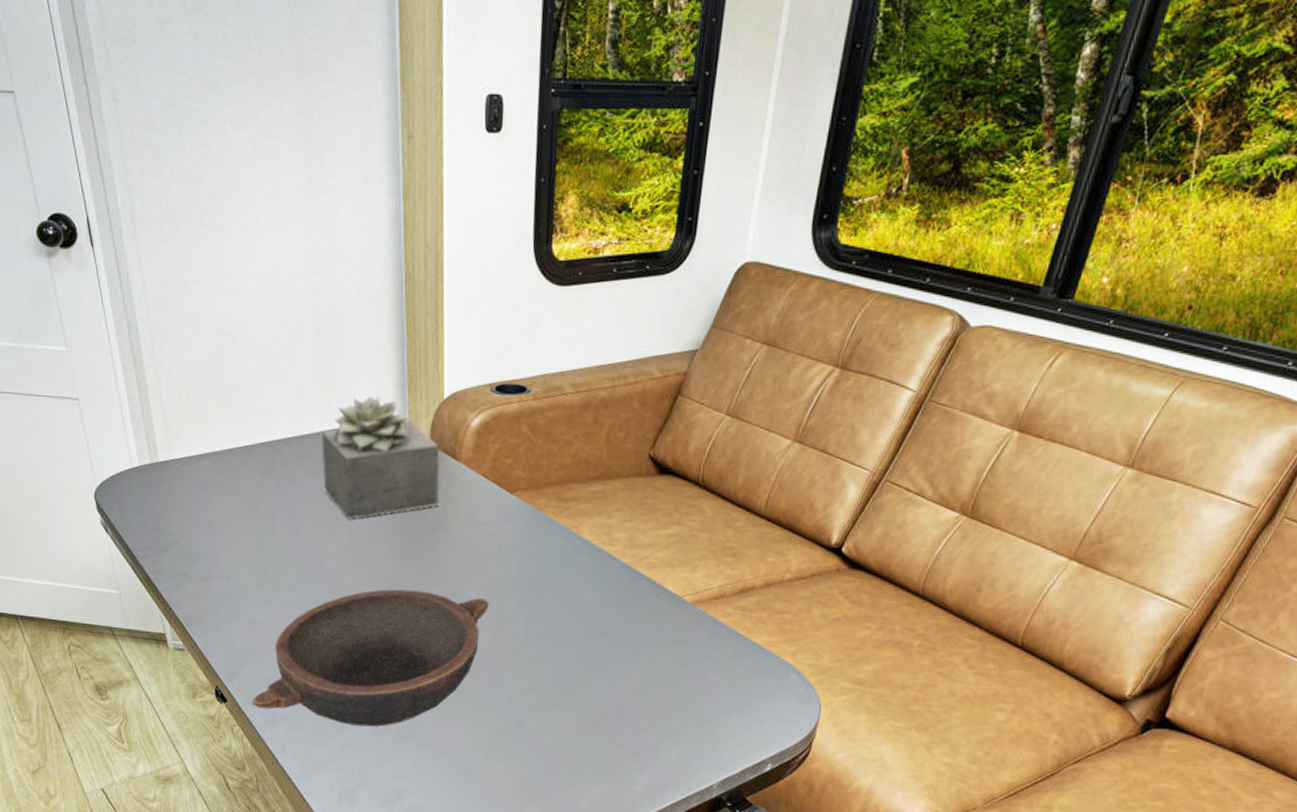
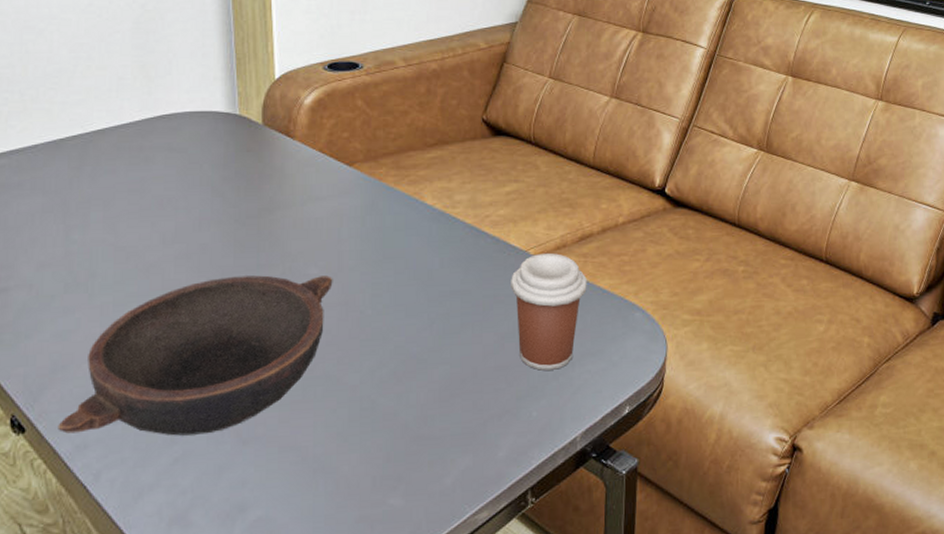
succulent plant: present [322,396,440,519] -> none [142,81,275,207]
coffee cup: none [662,601,743,718] -> present [511,252,587,371]

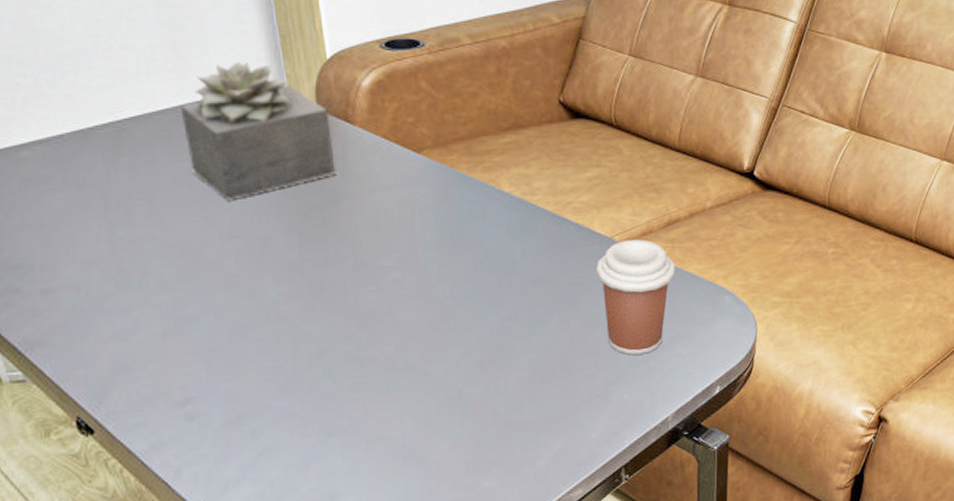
bowl: present [58,275,333,436] -> none [129,267,409,433]
succulent plant: none [142,81,275,207] -> present [181,61,338,200]

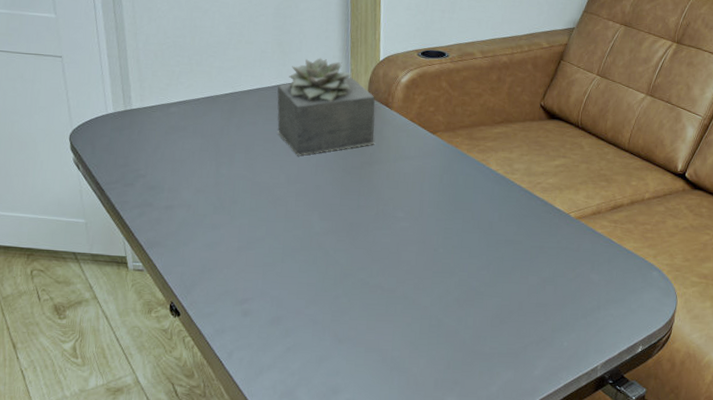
coffee cup: present [596,239,675,355] -> none [554,216,616,311]

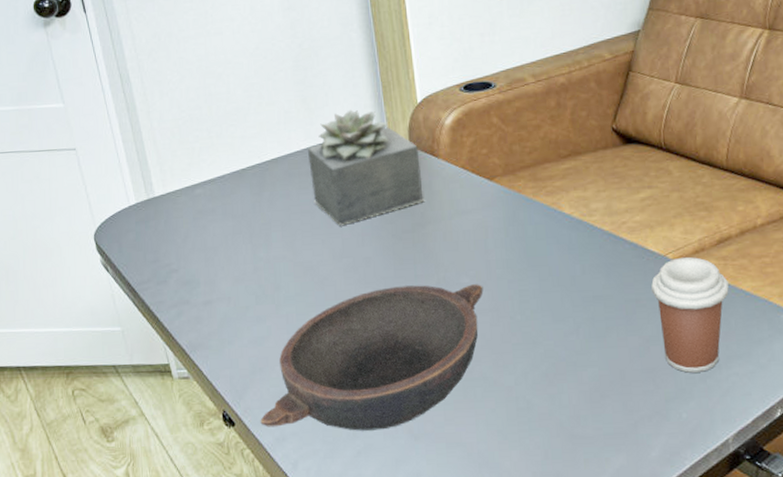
bowl: none [203,213,415,332] -> present [260,284,484,431]
coffee cup: none [554,216,616,311] -> present [651,256,729,373]

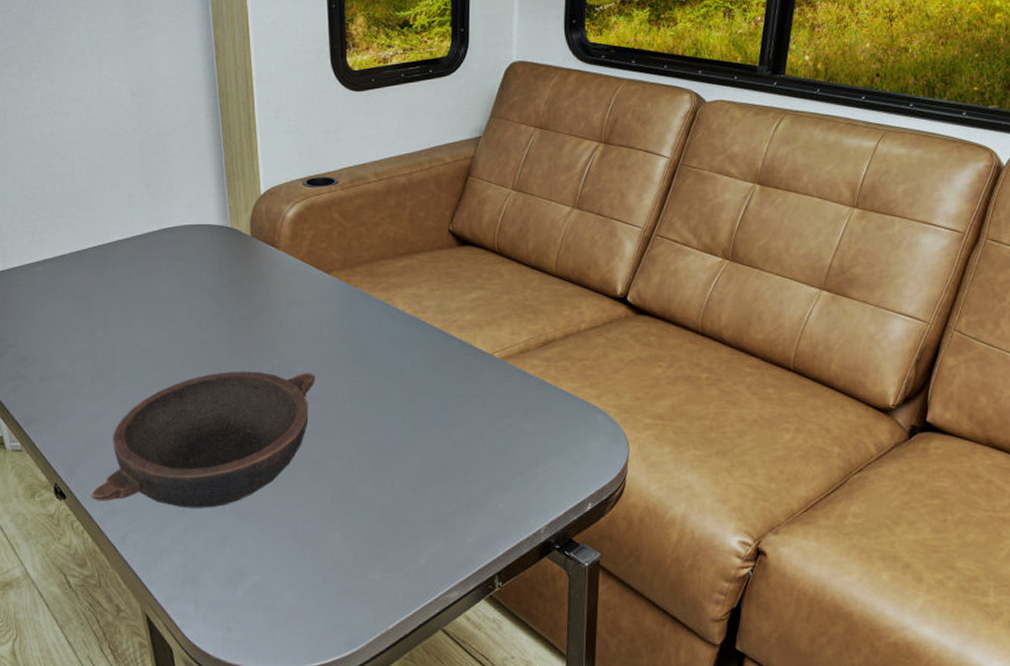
succulent plant: present [308,109,425,225] -> none [150,197,263,310]
coffee cup: present [651,256,729,373] -> none [477,356,550,466]

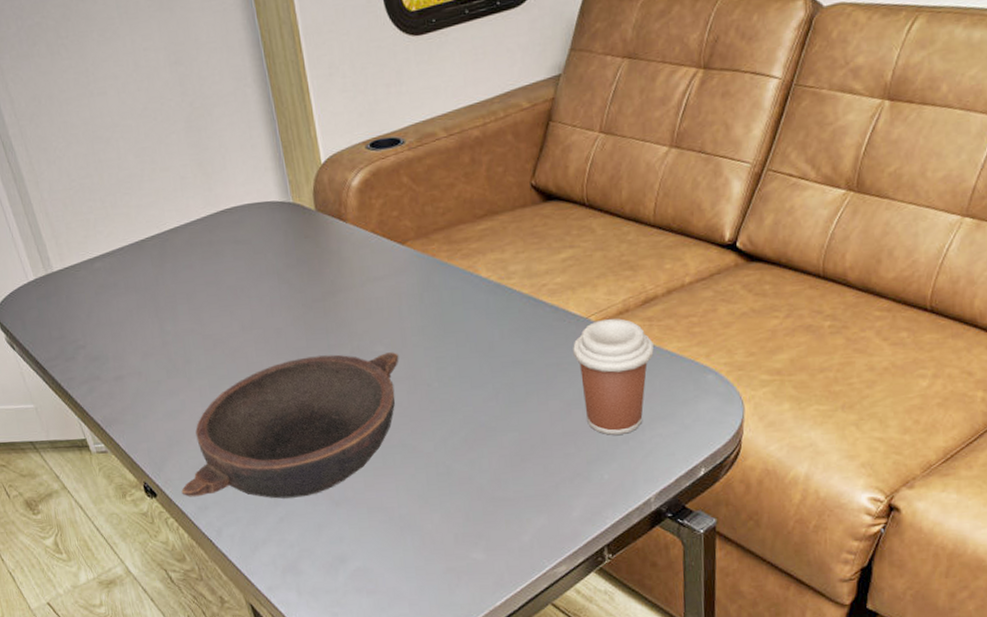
coffee cup: none [477,356,550,466] -> present [573,318,654,435]

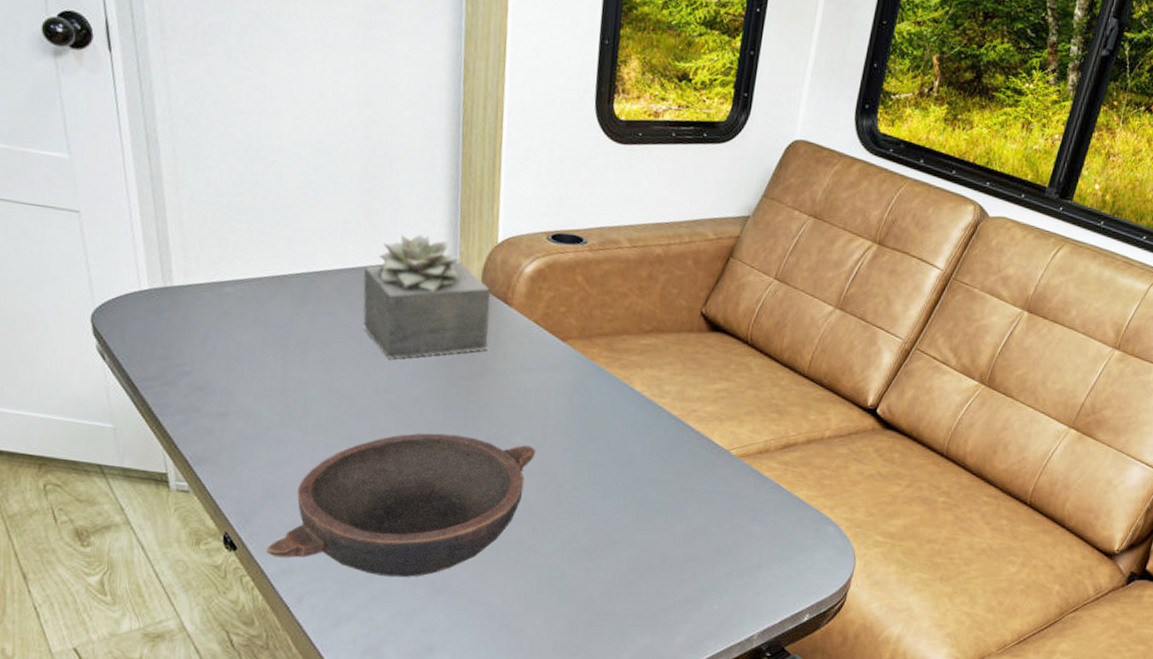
succulent plant: none [208,173,334,296] -> present [362,234,490,359]
coffee cup: present [573,318,654,435] -> none [708,455,785,569]

